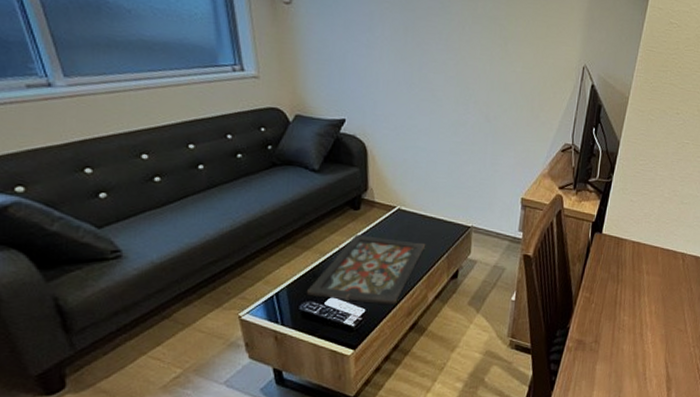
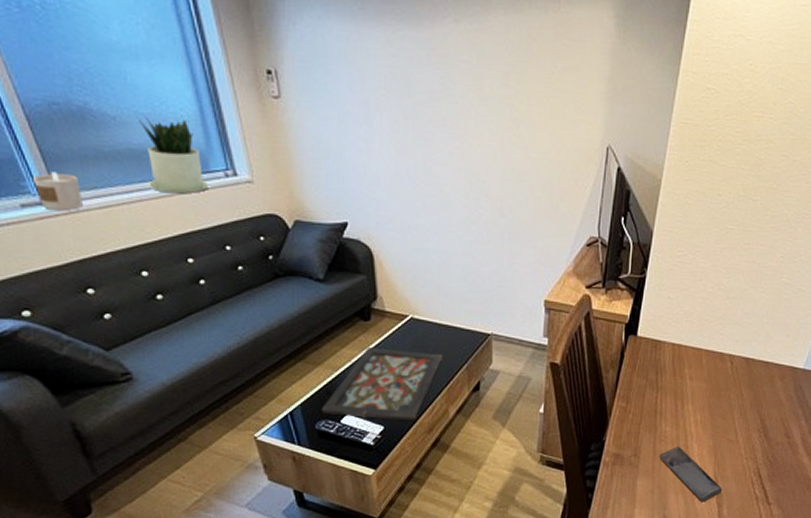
candle: none [42,56,90,94] -> present [33,172,83,211]
planter: none [154,12,216,84] -> present [139,117,209,194]
smartphone: none [617,335,671,386] -> present [659,447,722,502]

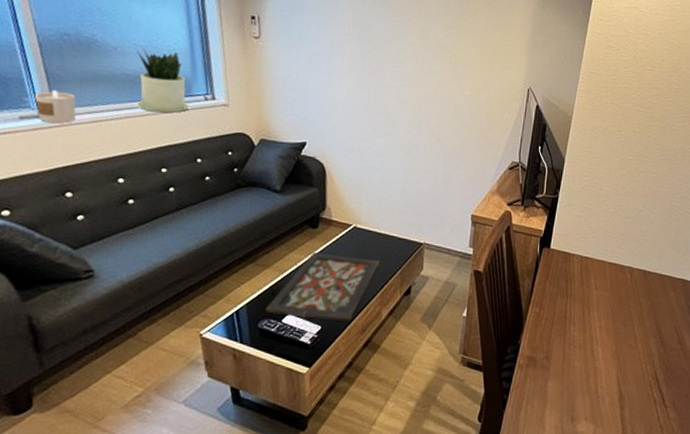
smartphone: present [659,447,722,502] -> none [568,351,624,404]

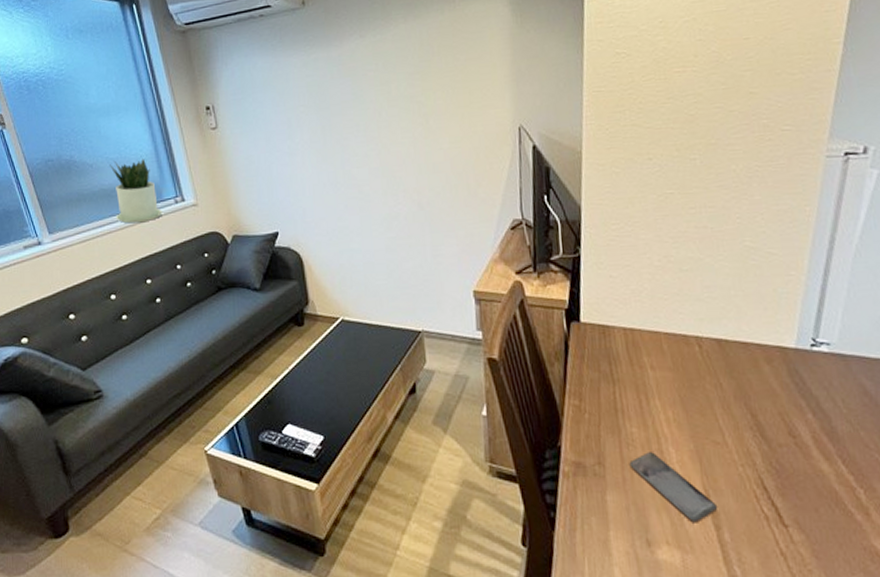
candle: present [35,90,76,124] -> none [33,216,68,249]
decorative tray: present [264,253,380,323] -> none [263,353,376,431]
smartphone: none [568,351,624,404] -> present [629,452,717,523]

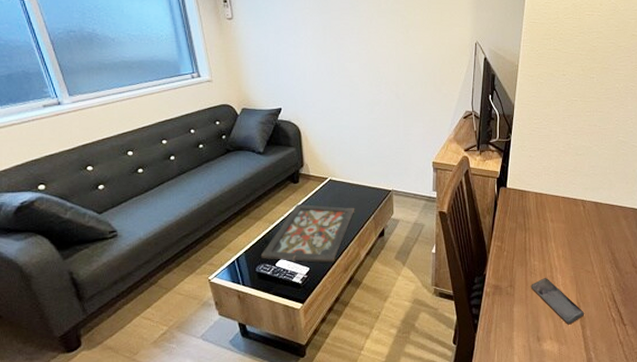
planter: present [110,159,162,224] -> none [131,38,179,92]
decorative tray: none [263,353,376,431] -> present [260,204,355,264]

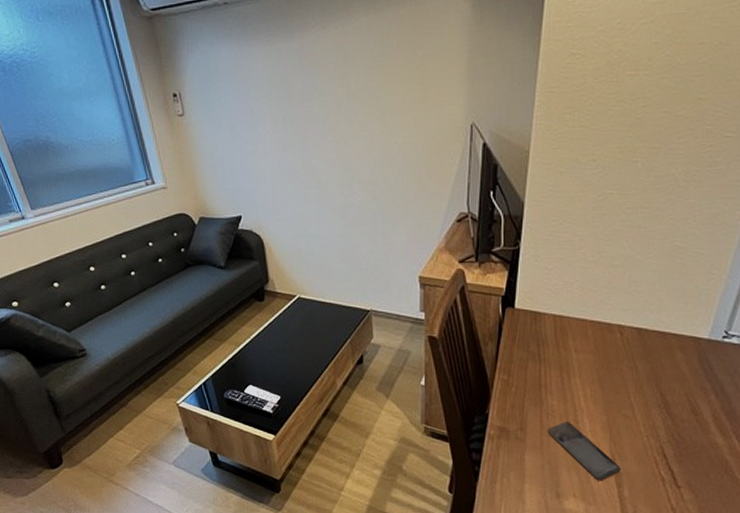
decorative tray: present [260,204,355,264] -> none [227,325,329,393]

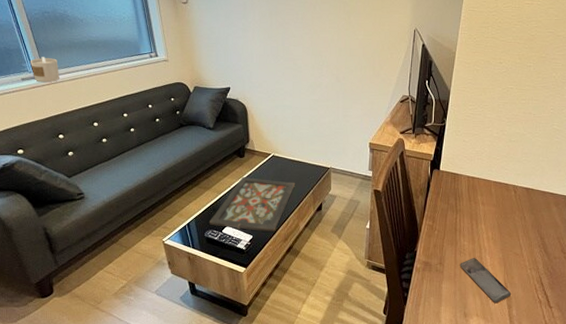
candle: none [16,193,49,223] -> present [30,57,59,83]
decorative tray: none [227,325,329,393] -> present [209,177,296,233]

